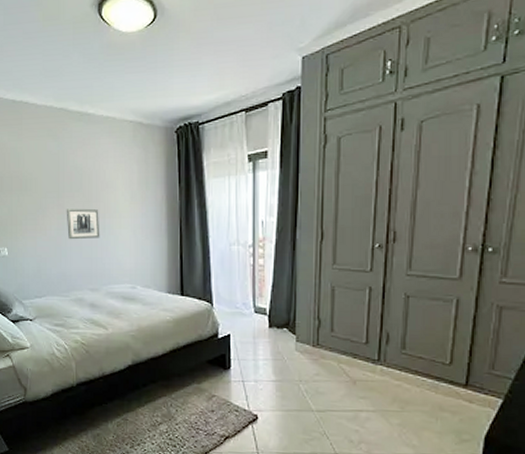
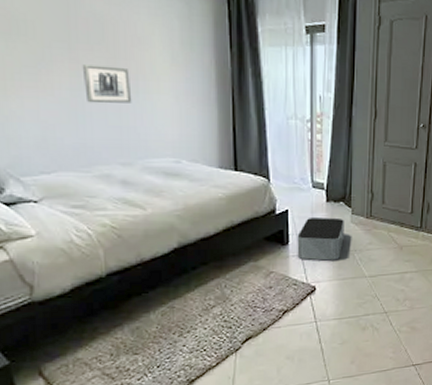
storage bin: none [239,343,288,390] -> present [297,217,344,261]

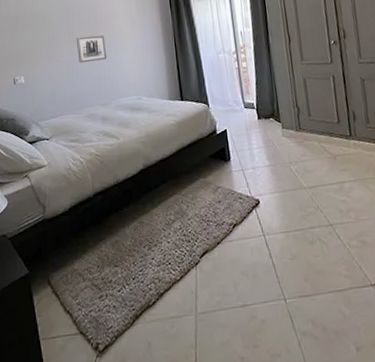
storage bin: present [297,217,344,261] -> none [237,133,279,174]

